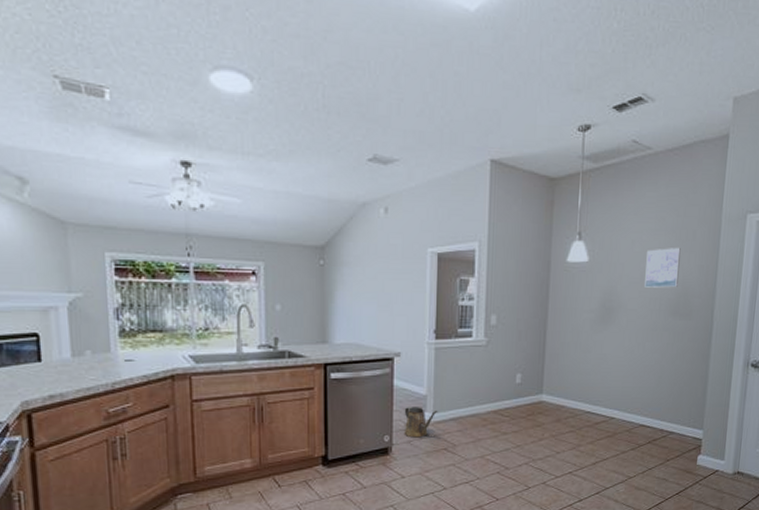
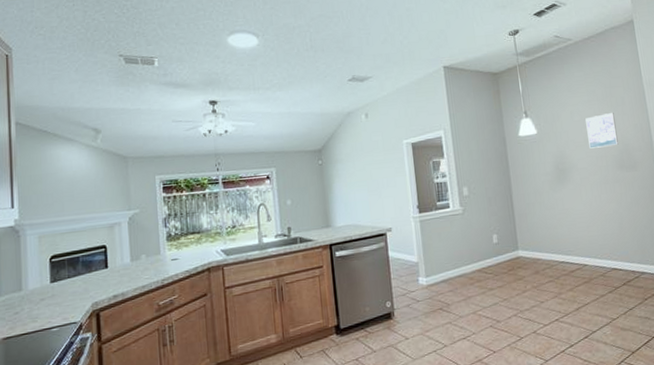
watering can: present [404,407,438,438] -> none [400,273,430,302]

